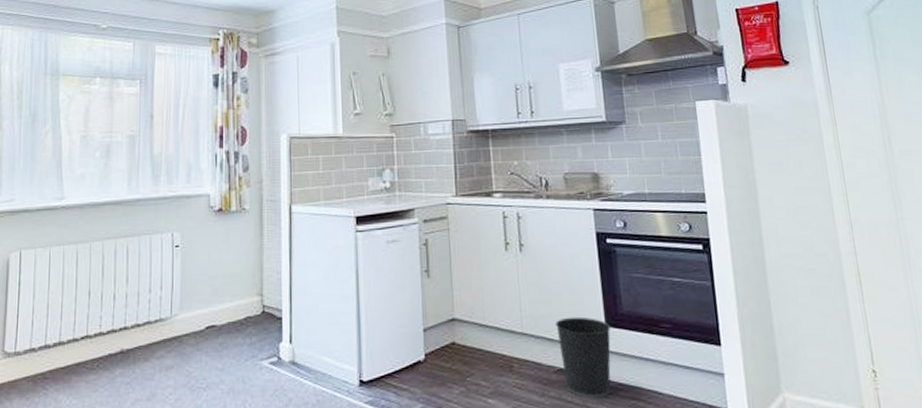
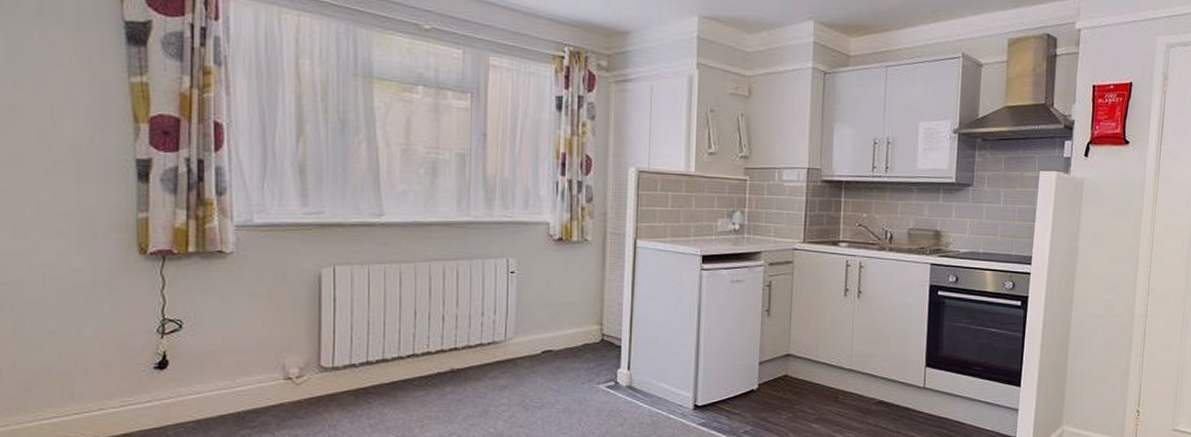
wastebasket: present [556,316,611,399] -> none [881,357,930,426]

